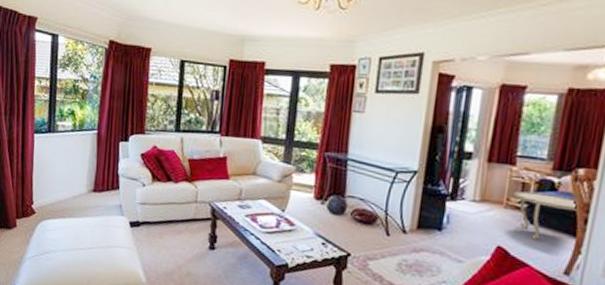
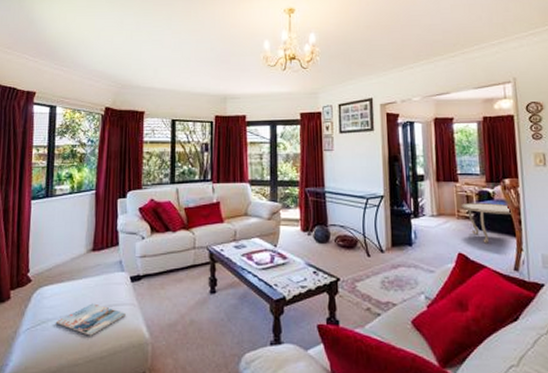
magazine: none [58,242,124,272] -> present [55,303,126,336]

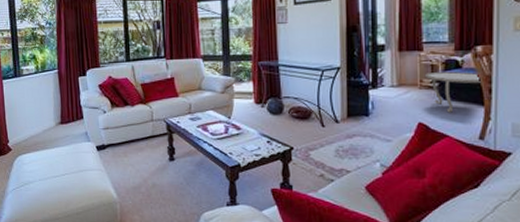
magazine: present [55,303,126,336] -> none [36,169,95,196]

